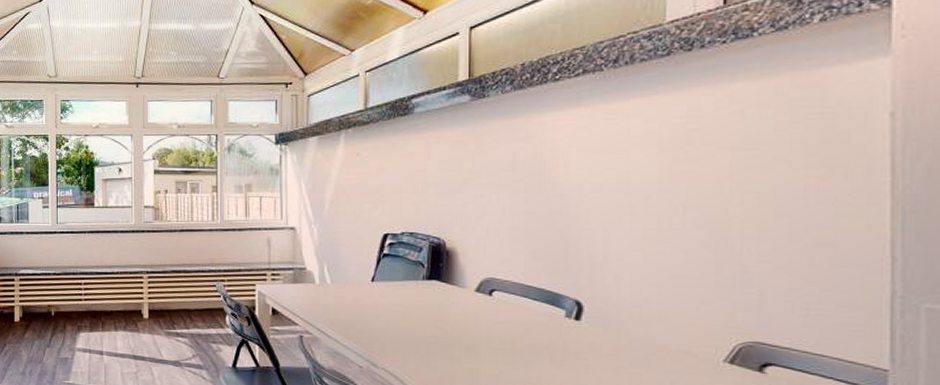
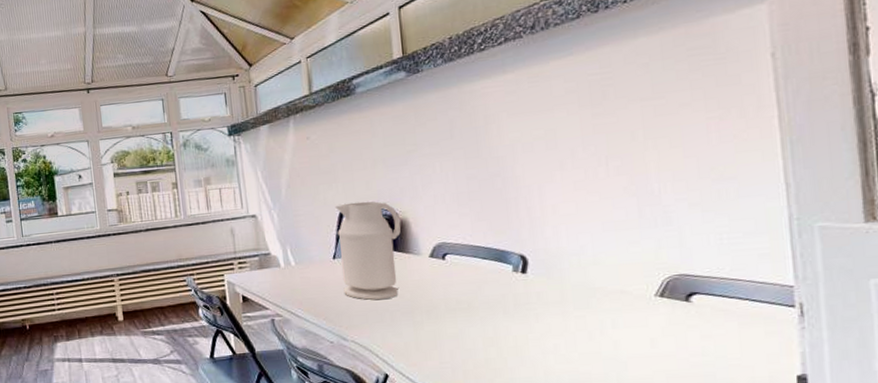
water jug: none [379,225,448,330] -> present [335,201,402,300]

